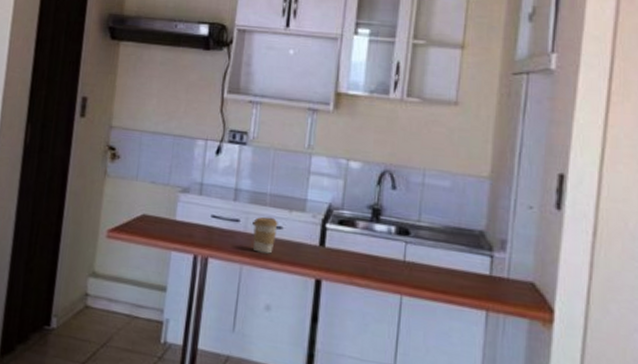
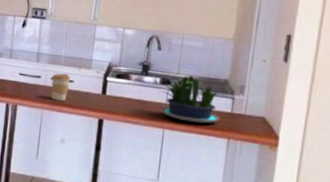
potted plant: none [393,224,475,290] -> present [158,76,219,124]

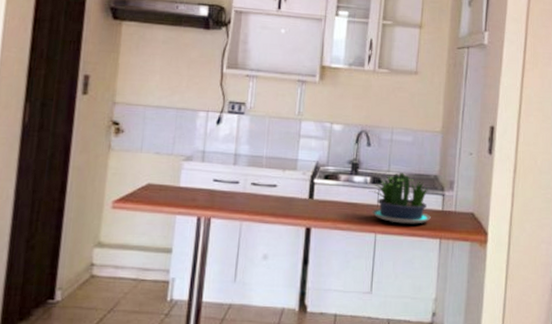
coffee cup: present [51,73,70,101] -> none [251,177,273,209]

